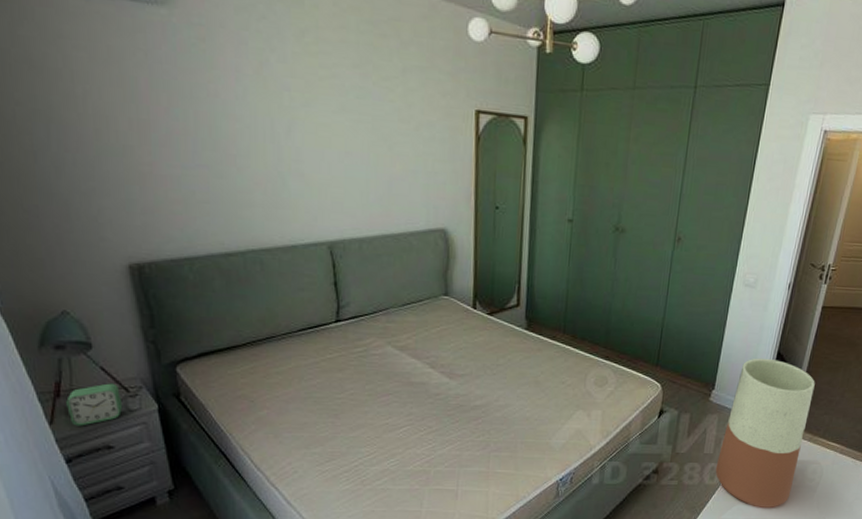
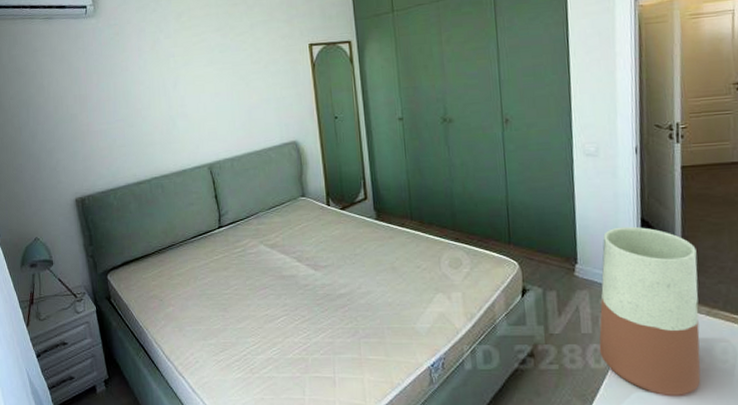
alarm clock: present [66,383,123,426] -> none [37,291,73,327]

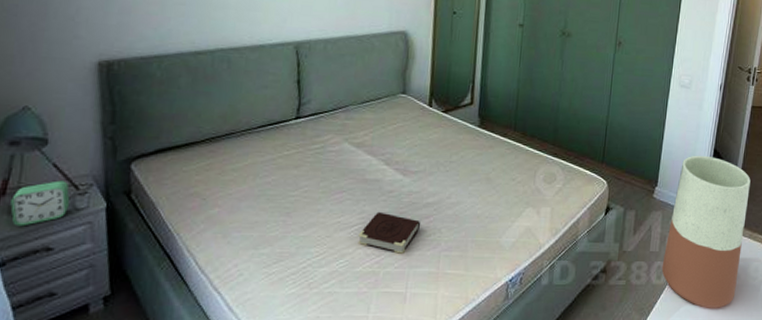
alarm clock: none [37,291,73,327] -> present [10,180,70,227]
book: none [285,304,338,342] -> present [358,211,421,254]

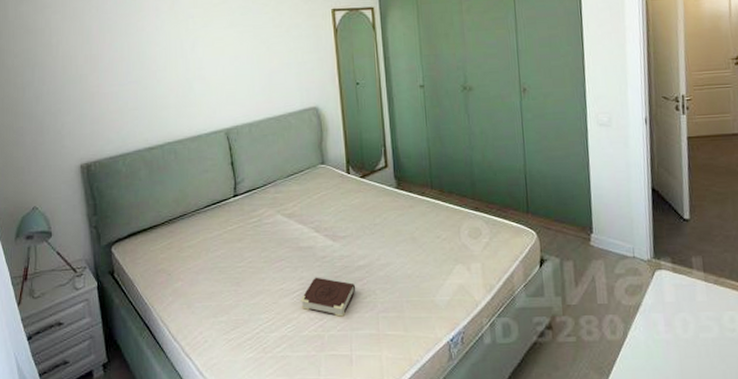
alarm clock: present [10,180,70,227] -> none [31,265,71,306]
vase: present [661,155,751,308] -> none [614,195,711,366]

